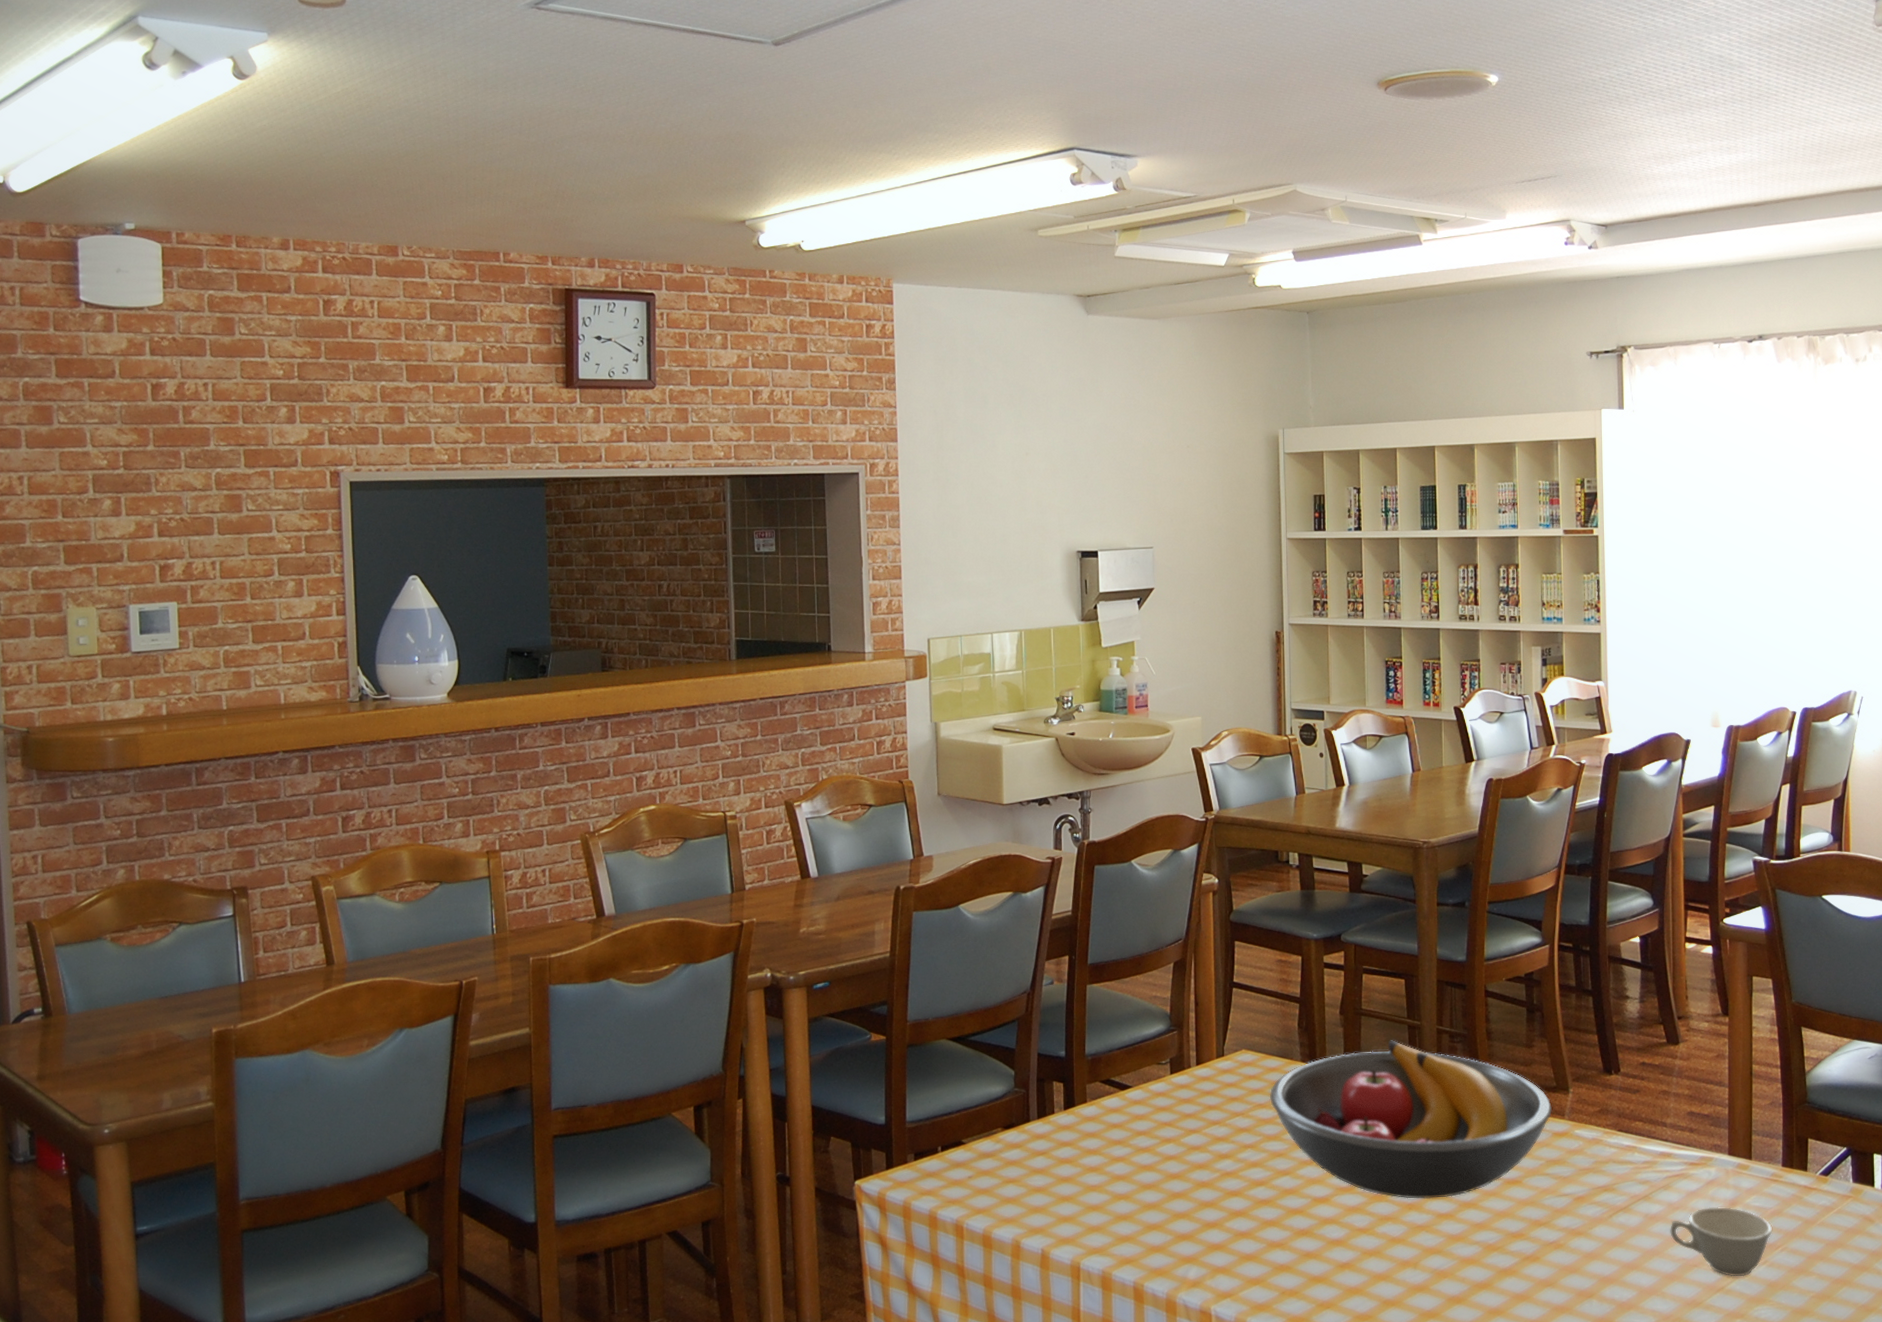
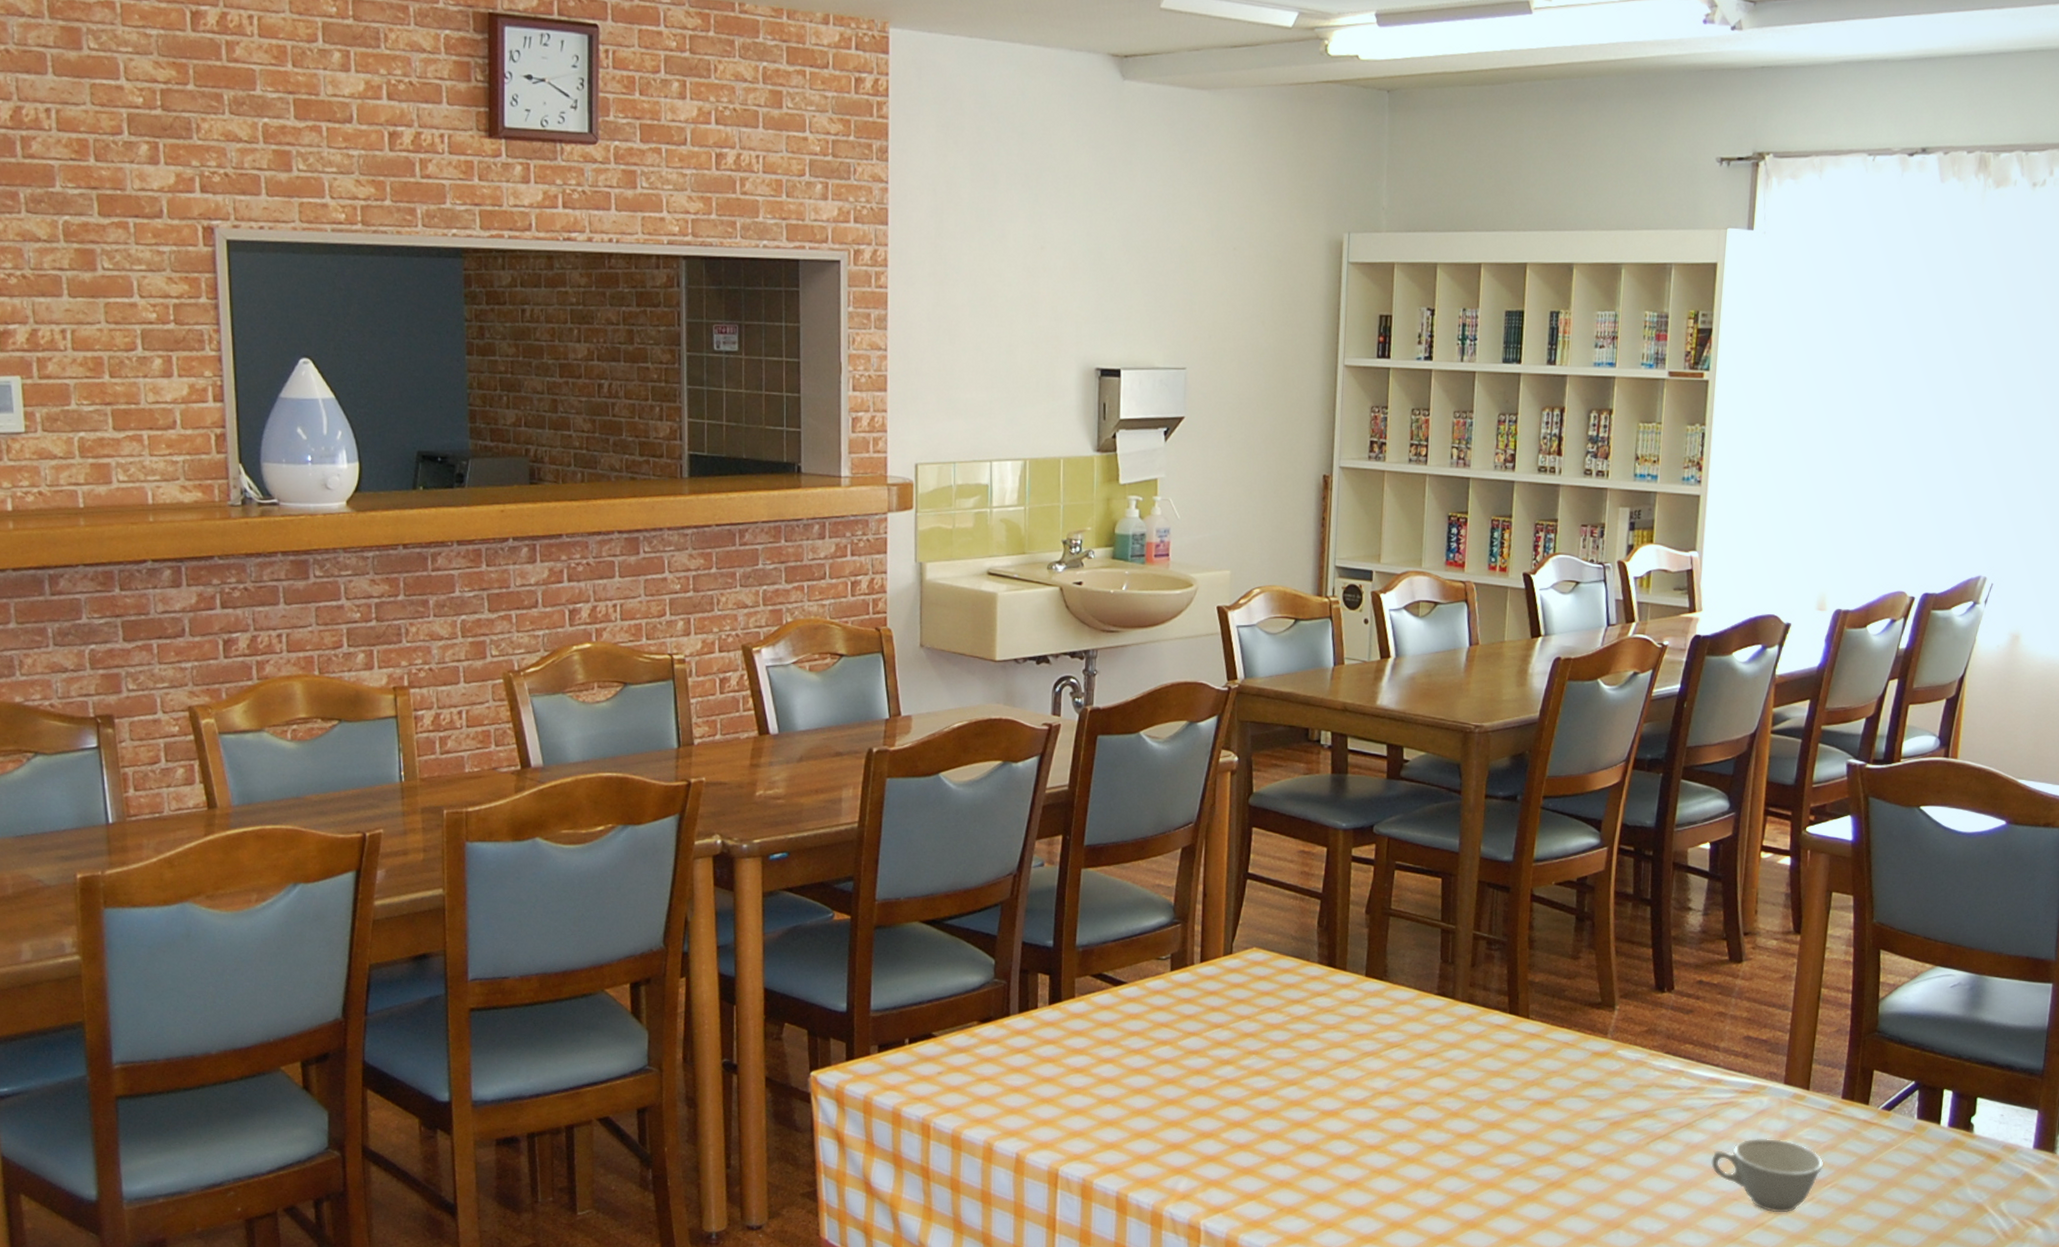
fruit bowl: present [1269,1040,1552,1199] -> none [1280,944,1594,1117]

